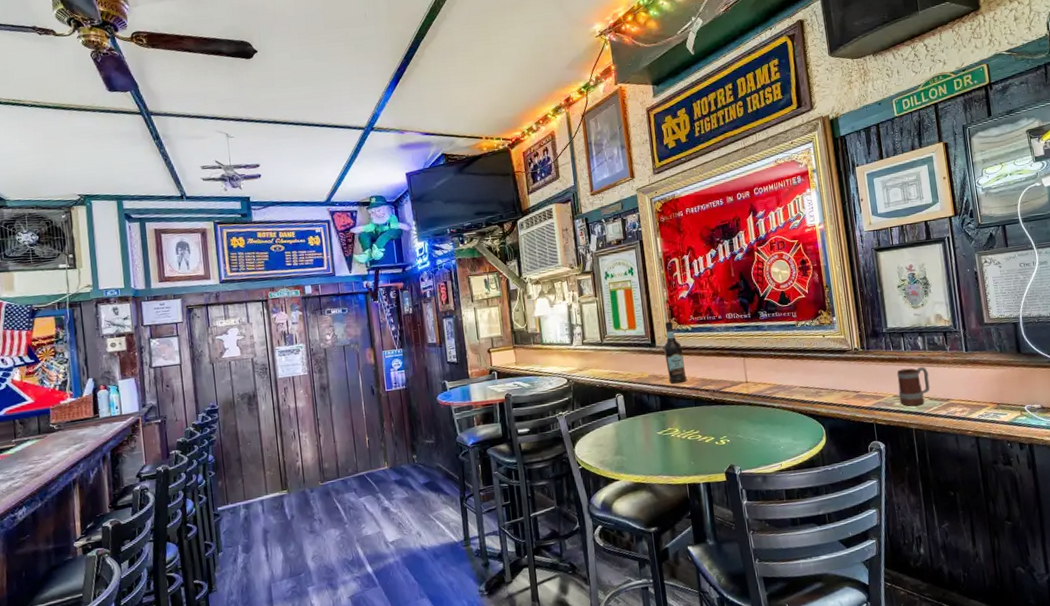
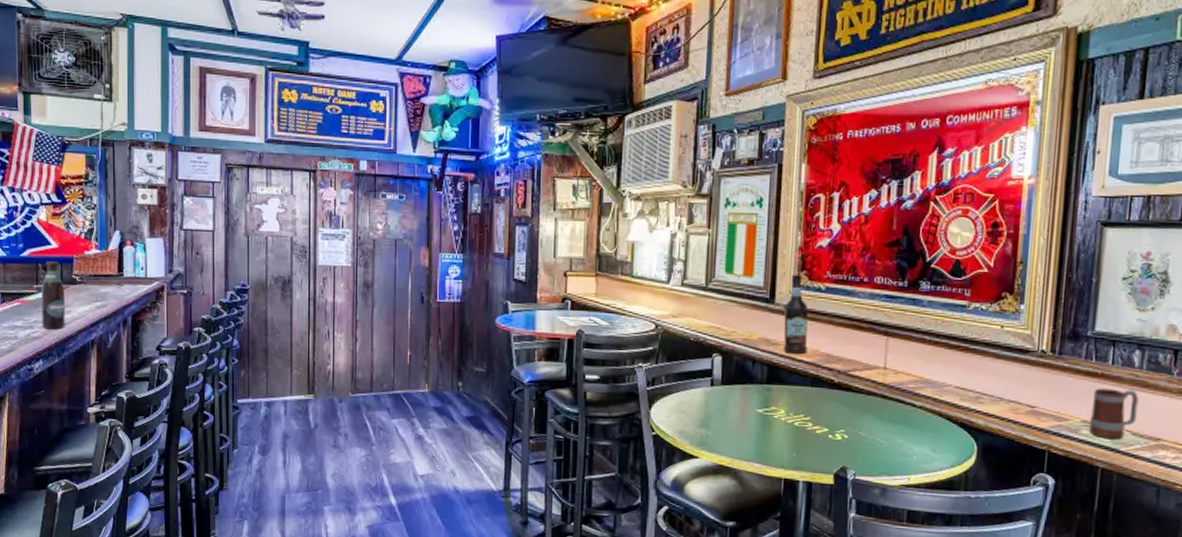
bottle: none [20,415,46,478] -> present [41,261,65,330]

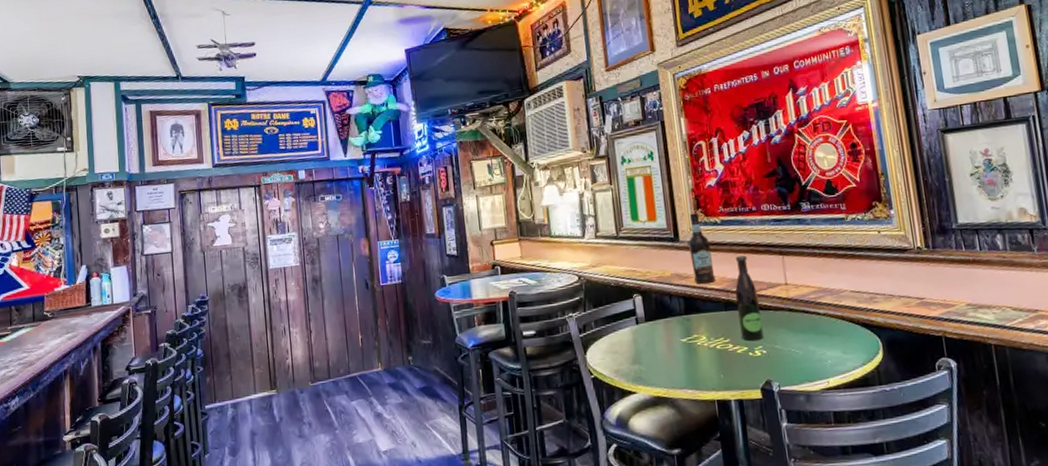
bottle: present [41,261,65,330] -> none [15,302,39,367]
bottle: none [824,330,852,423] -> present [734,255,764,341]
beer mug: present [1089,388,1139,440] -> none [970,270,1013,318]

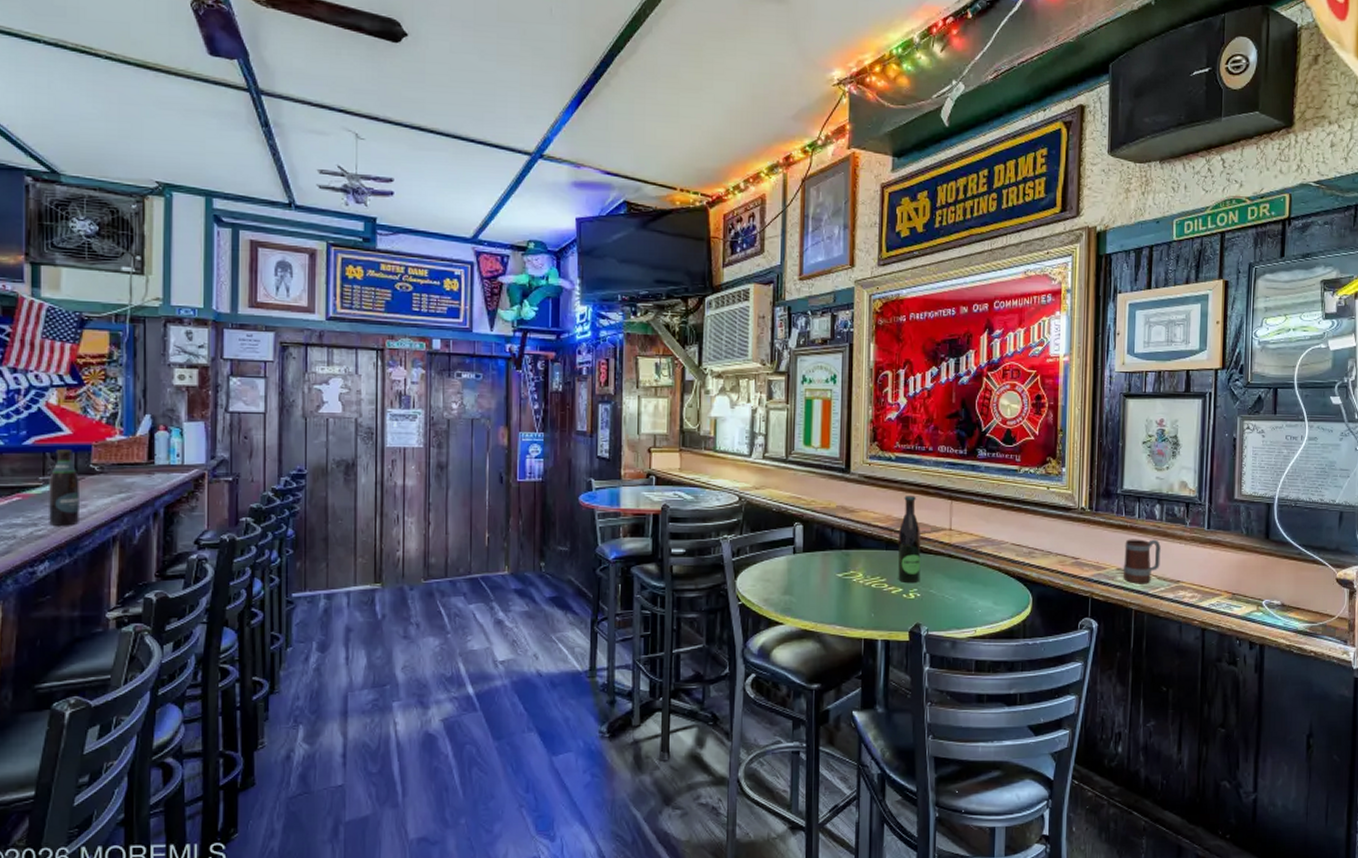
bottle: none [15,302,39,367] -> present [49,450,79,526]
root beer: present [688,213,716,285] -> none [859,445,881,521]
beer mug: none [970,270,1013,318] -> present [1123,539,1161,584]

